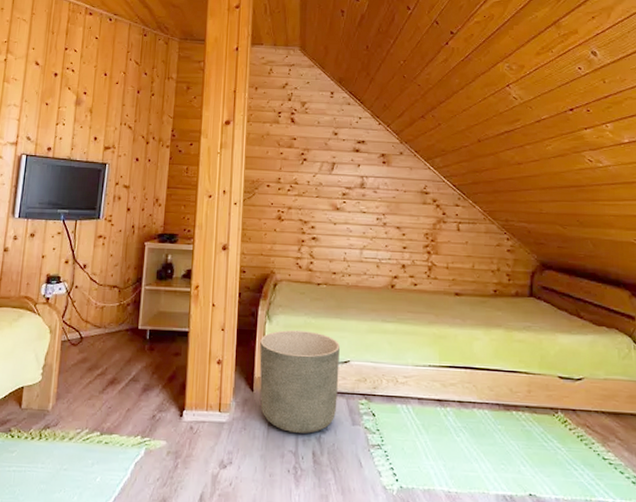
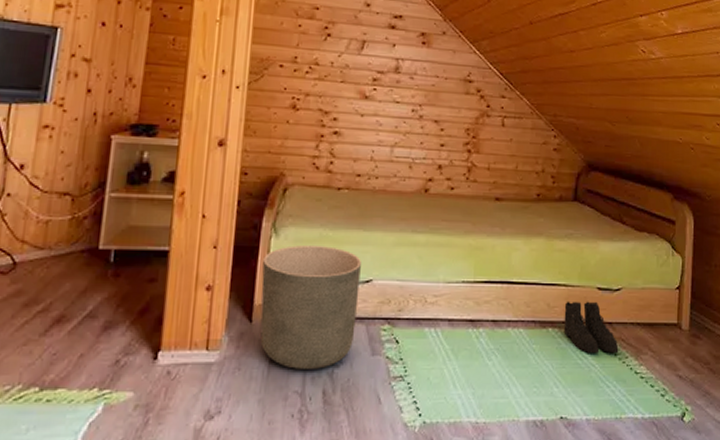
boots: none [526,387,585,438] -> present [563,301,619,353]

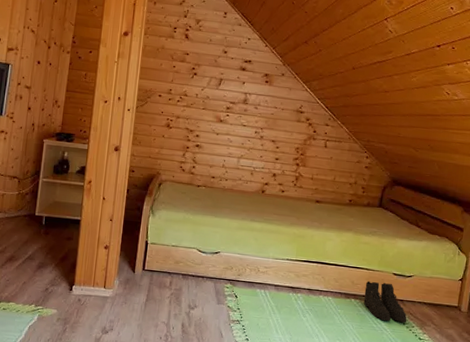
planter: present [260,245,361,369] -> none [140,223,213,309]

